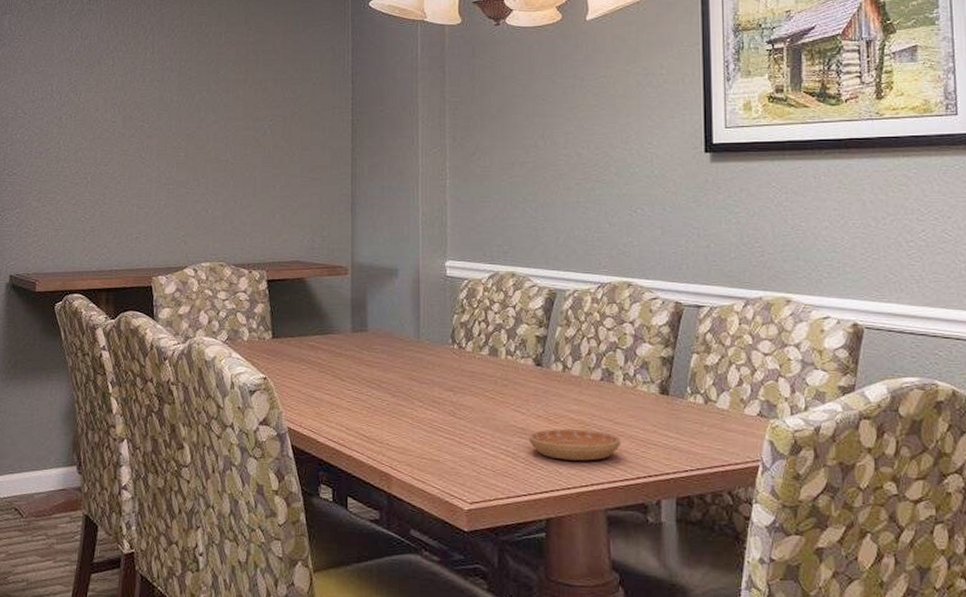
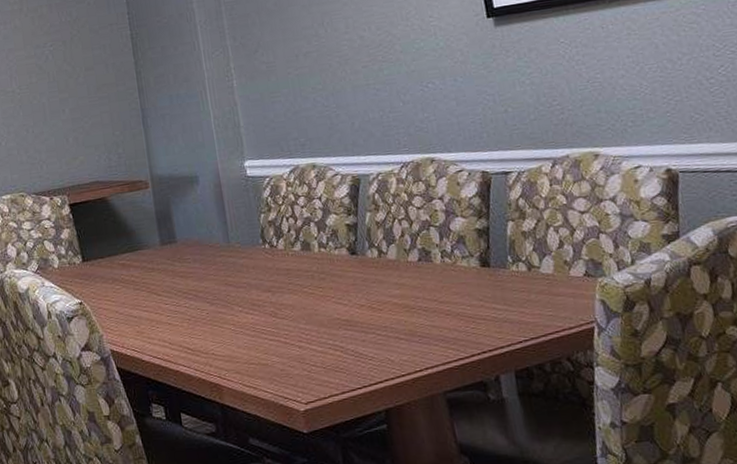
saucer: present [528,429,621,461] -> none [354,312,450,347]

